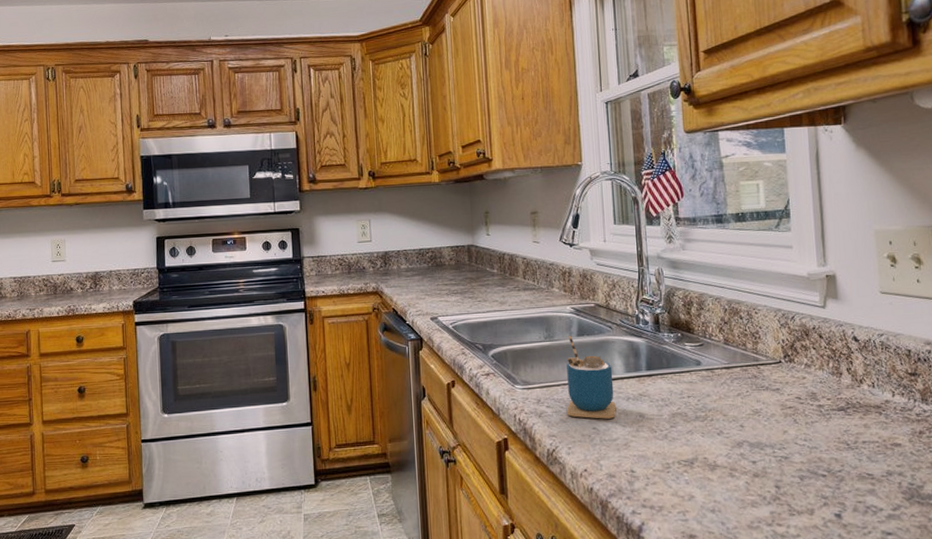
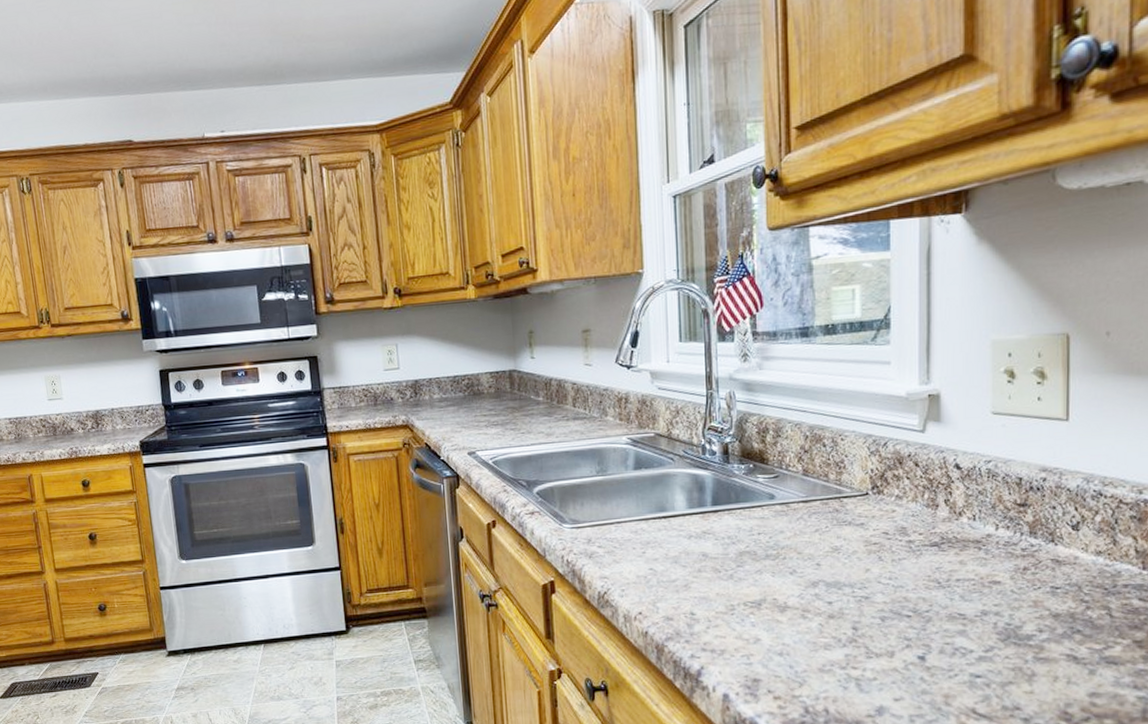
cup: present [566,335,616,419] -> none [620,468,676,559]

